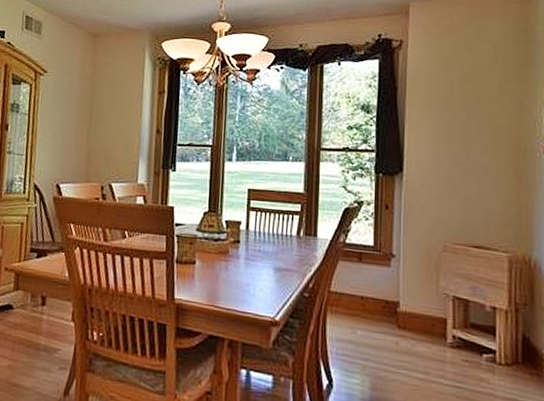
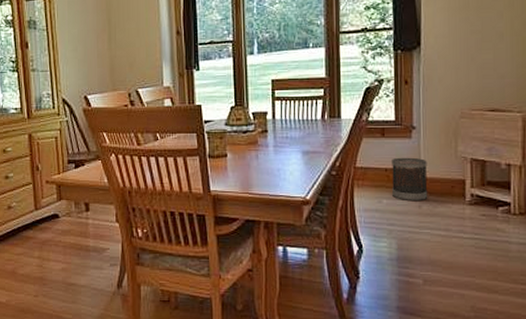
wastebasket: none [368,285,406,337] -> present [392,157,428,202]

